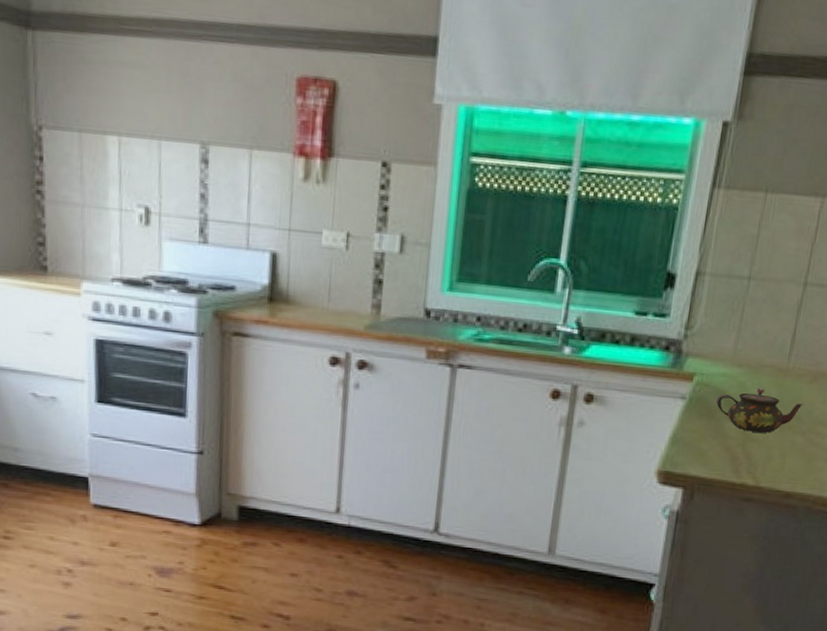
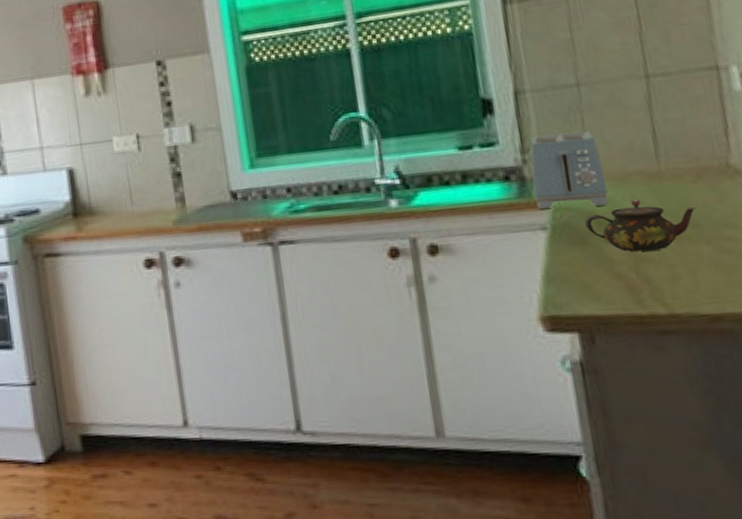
toaster: none [683,317,748,388] -> present [530,131,608,210]

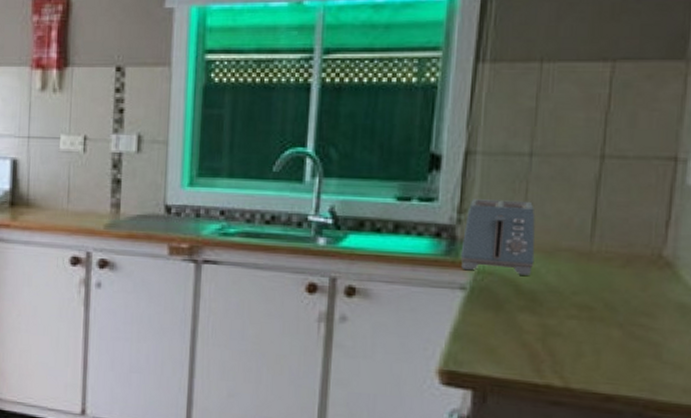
teapot: present [584,199,695,252] -> none [504,274,616,326]

